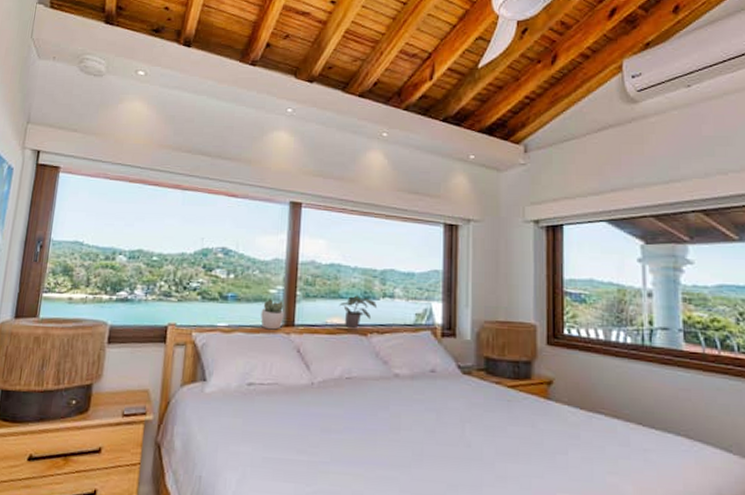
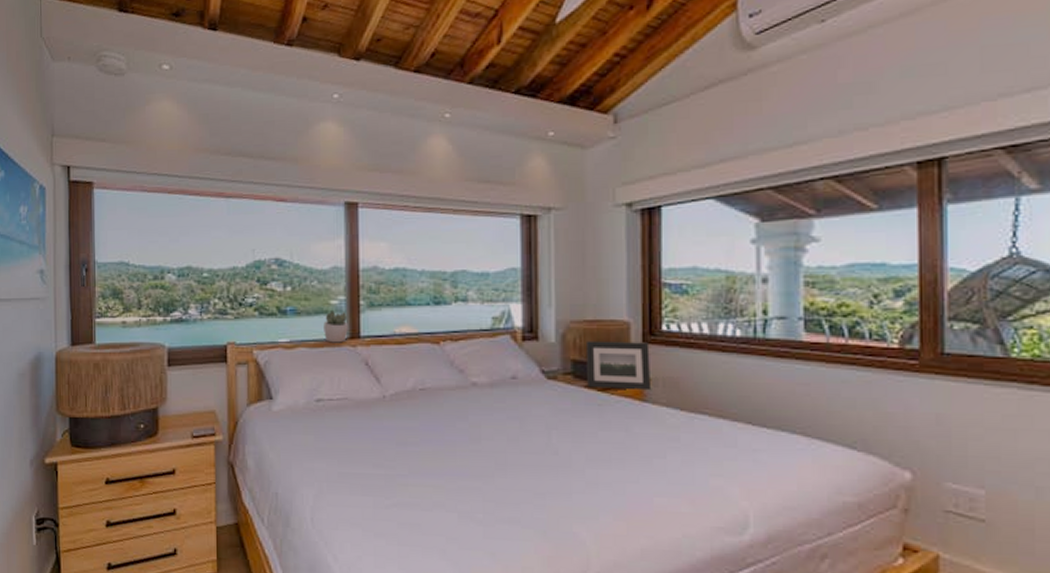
potted plant: present [339,295,377,329] -> none [407,301,448,337]
picture frame: none [497,340,555,389] -> present [585,341,652,391]

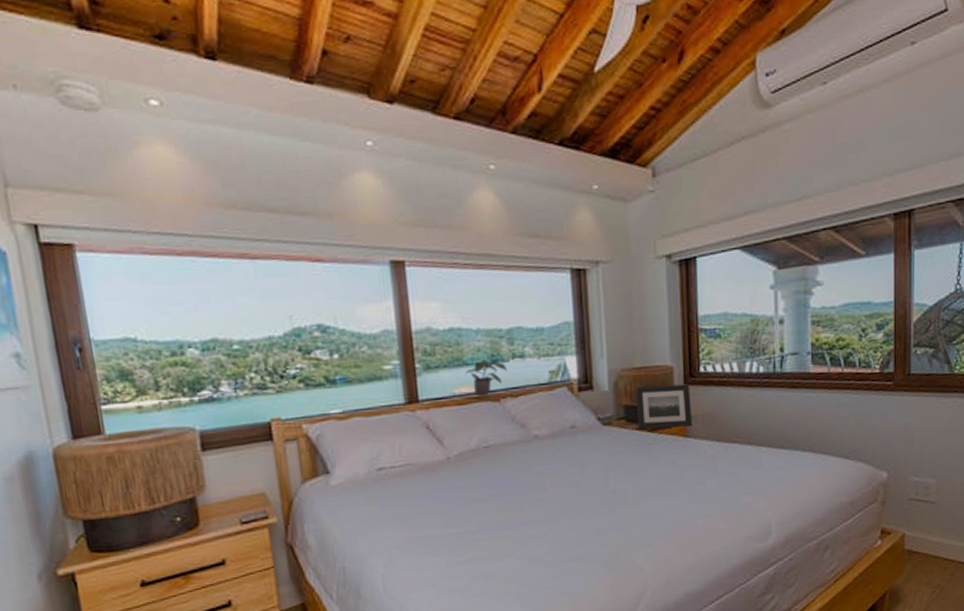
succulent plant: present [323,311,348,343] -> none [378,376,406,410]
potted plant: none [407,301,448,337] -> present [465,359,507,396]

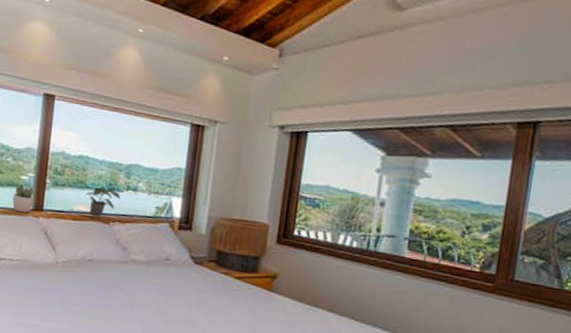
succulent plant: none [378,376,406,410] -> present [12,185,35,213]
picture frame: present [635,384,693,430] -> none [227,236,282,283]

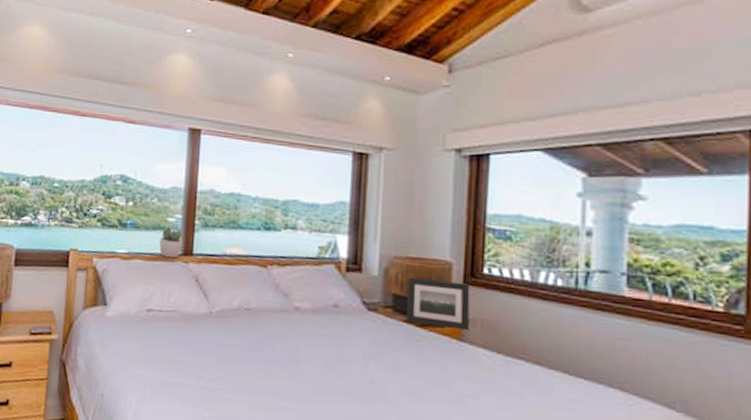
potted plant: present [85,186,120,217] -> none [238,225,278,260]
picture frame: none [227,236,282,283] -> present [406,277,470,331]

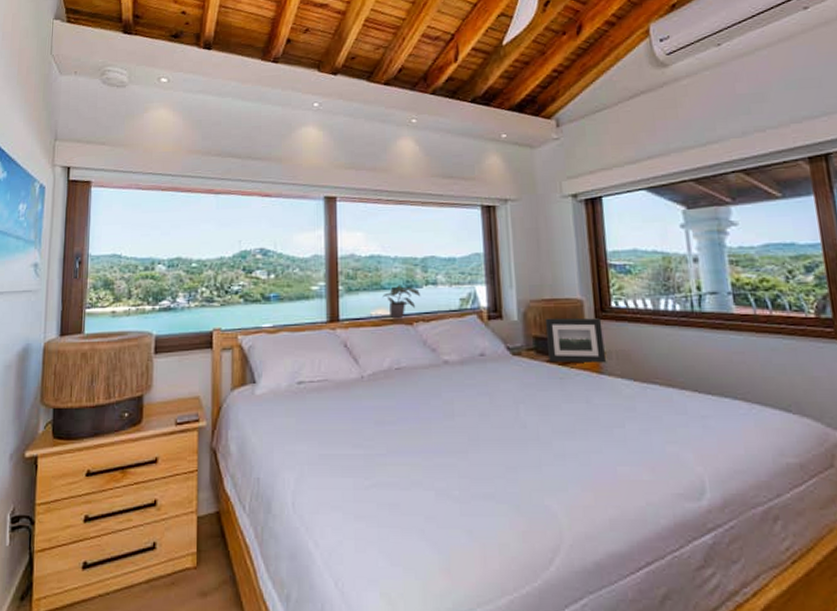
succulent plant: present [159,227,183,259] -> none [305,296,328,327]
potted plant: none [238,225,278,260] -> present [382,285,420,319]

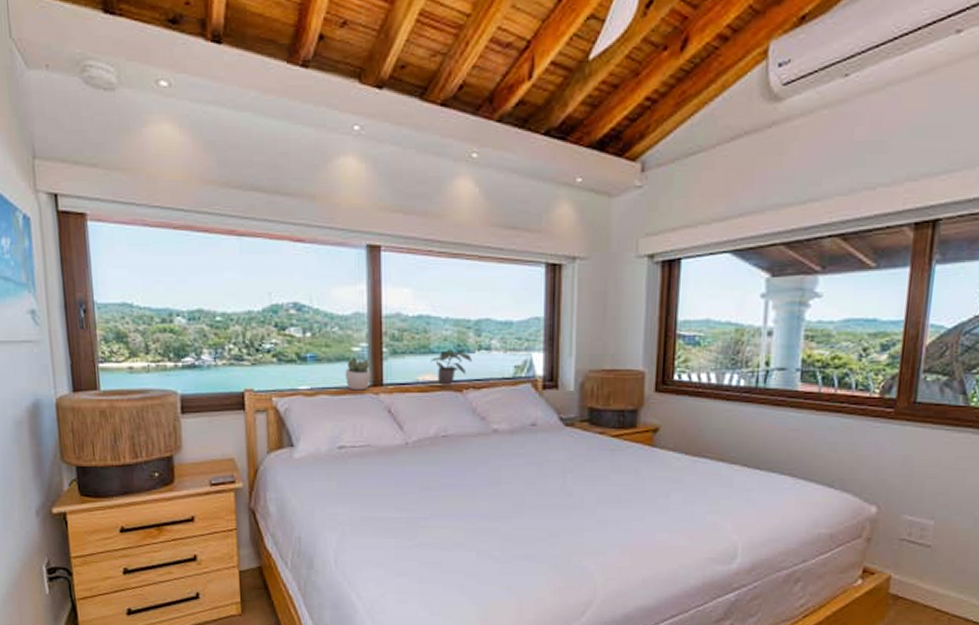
succulent plant: none [305,296,328,327] -> present [345,358,371,391]
picture frame: present [544,318,607,363] -> none [602,389,662,437]

